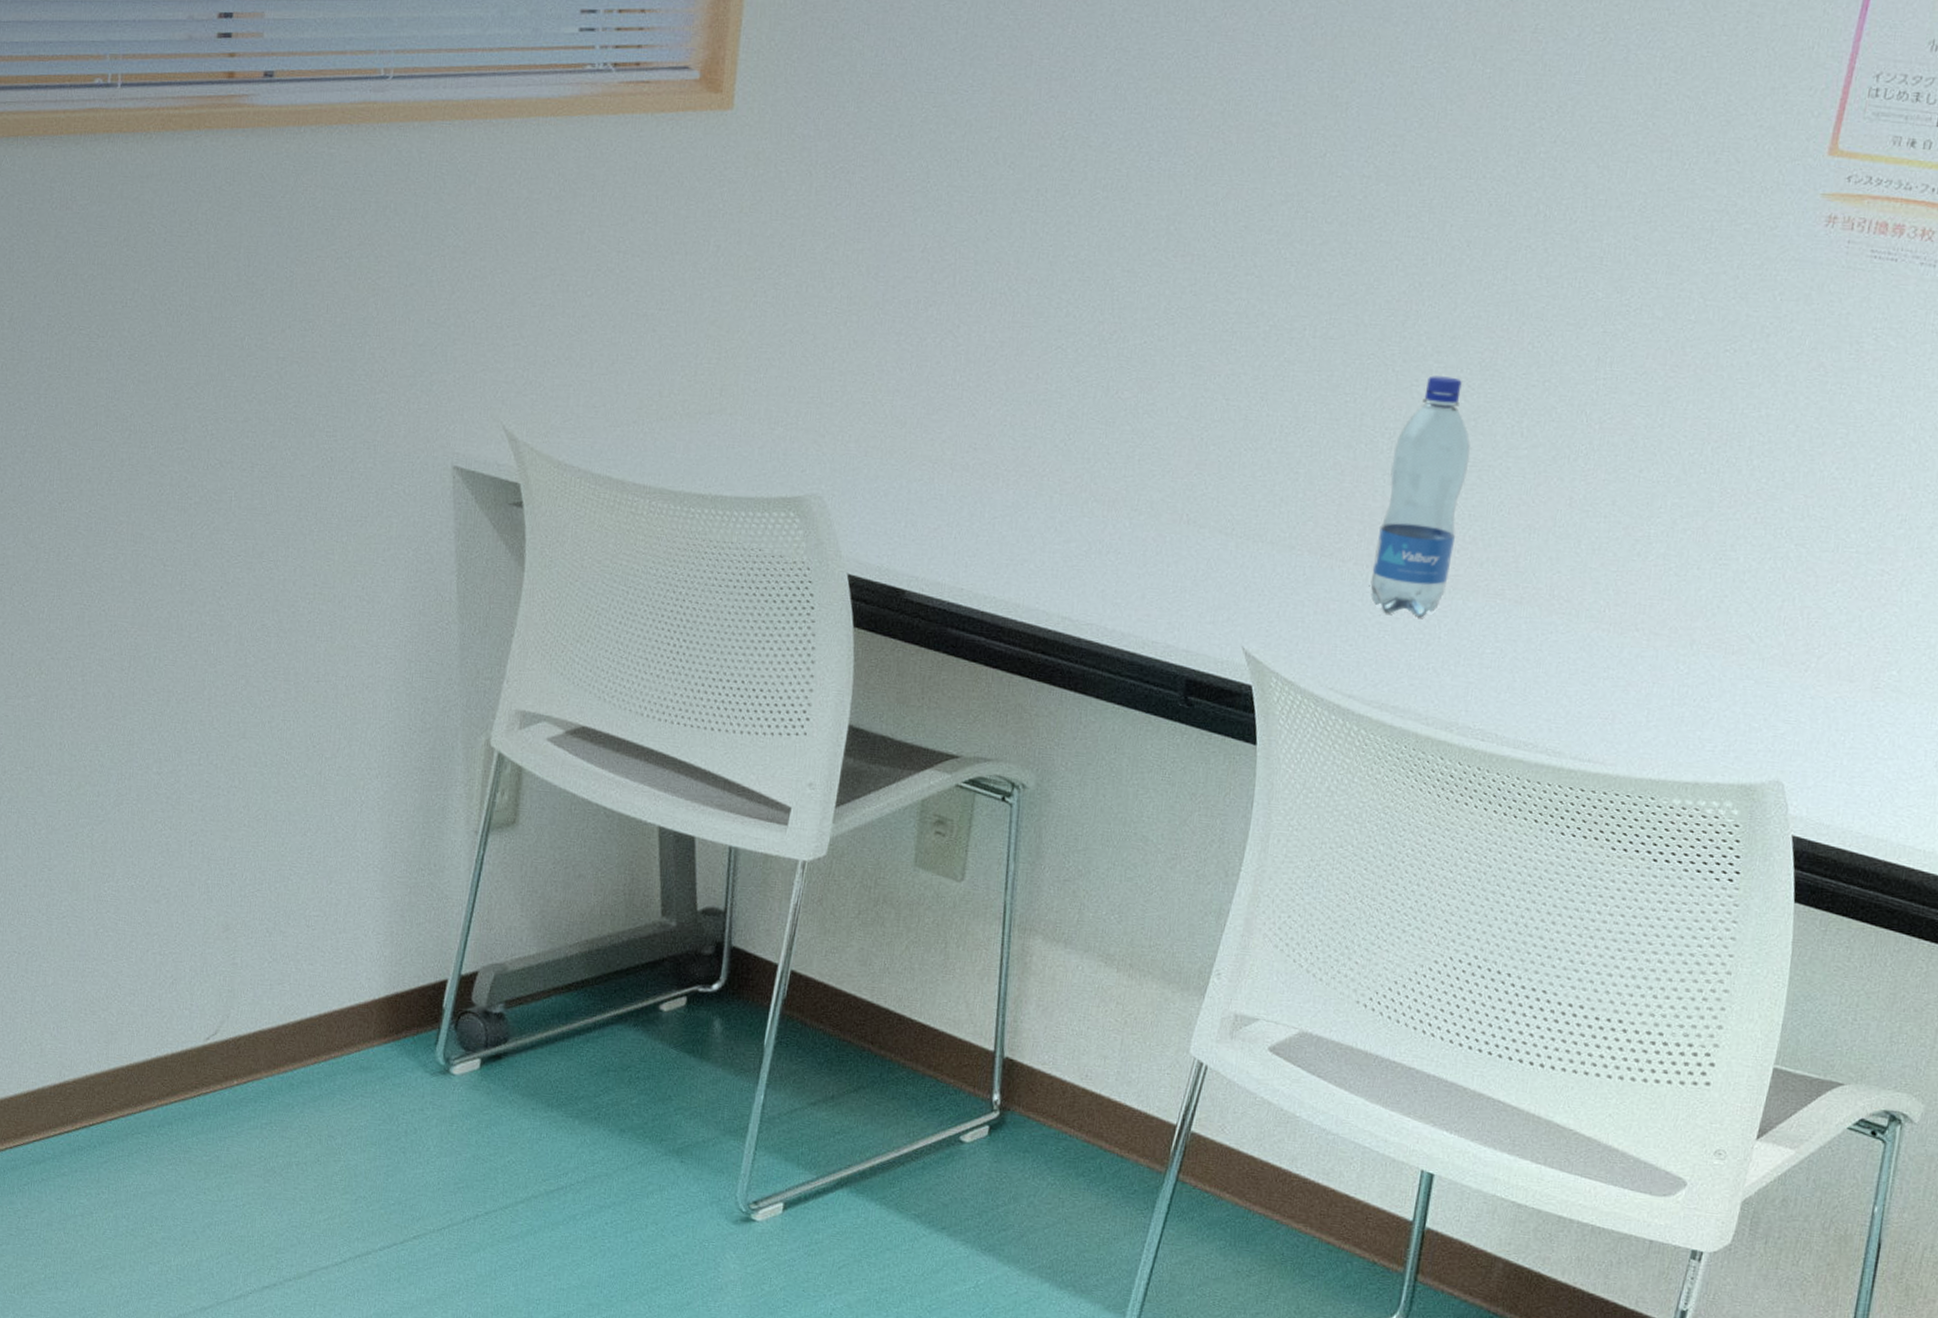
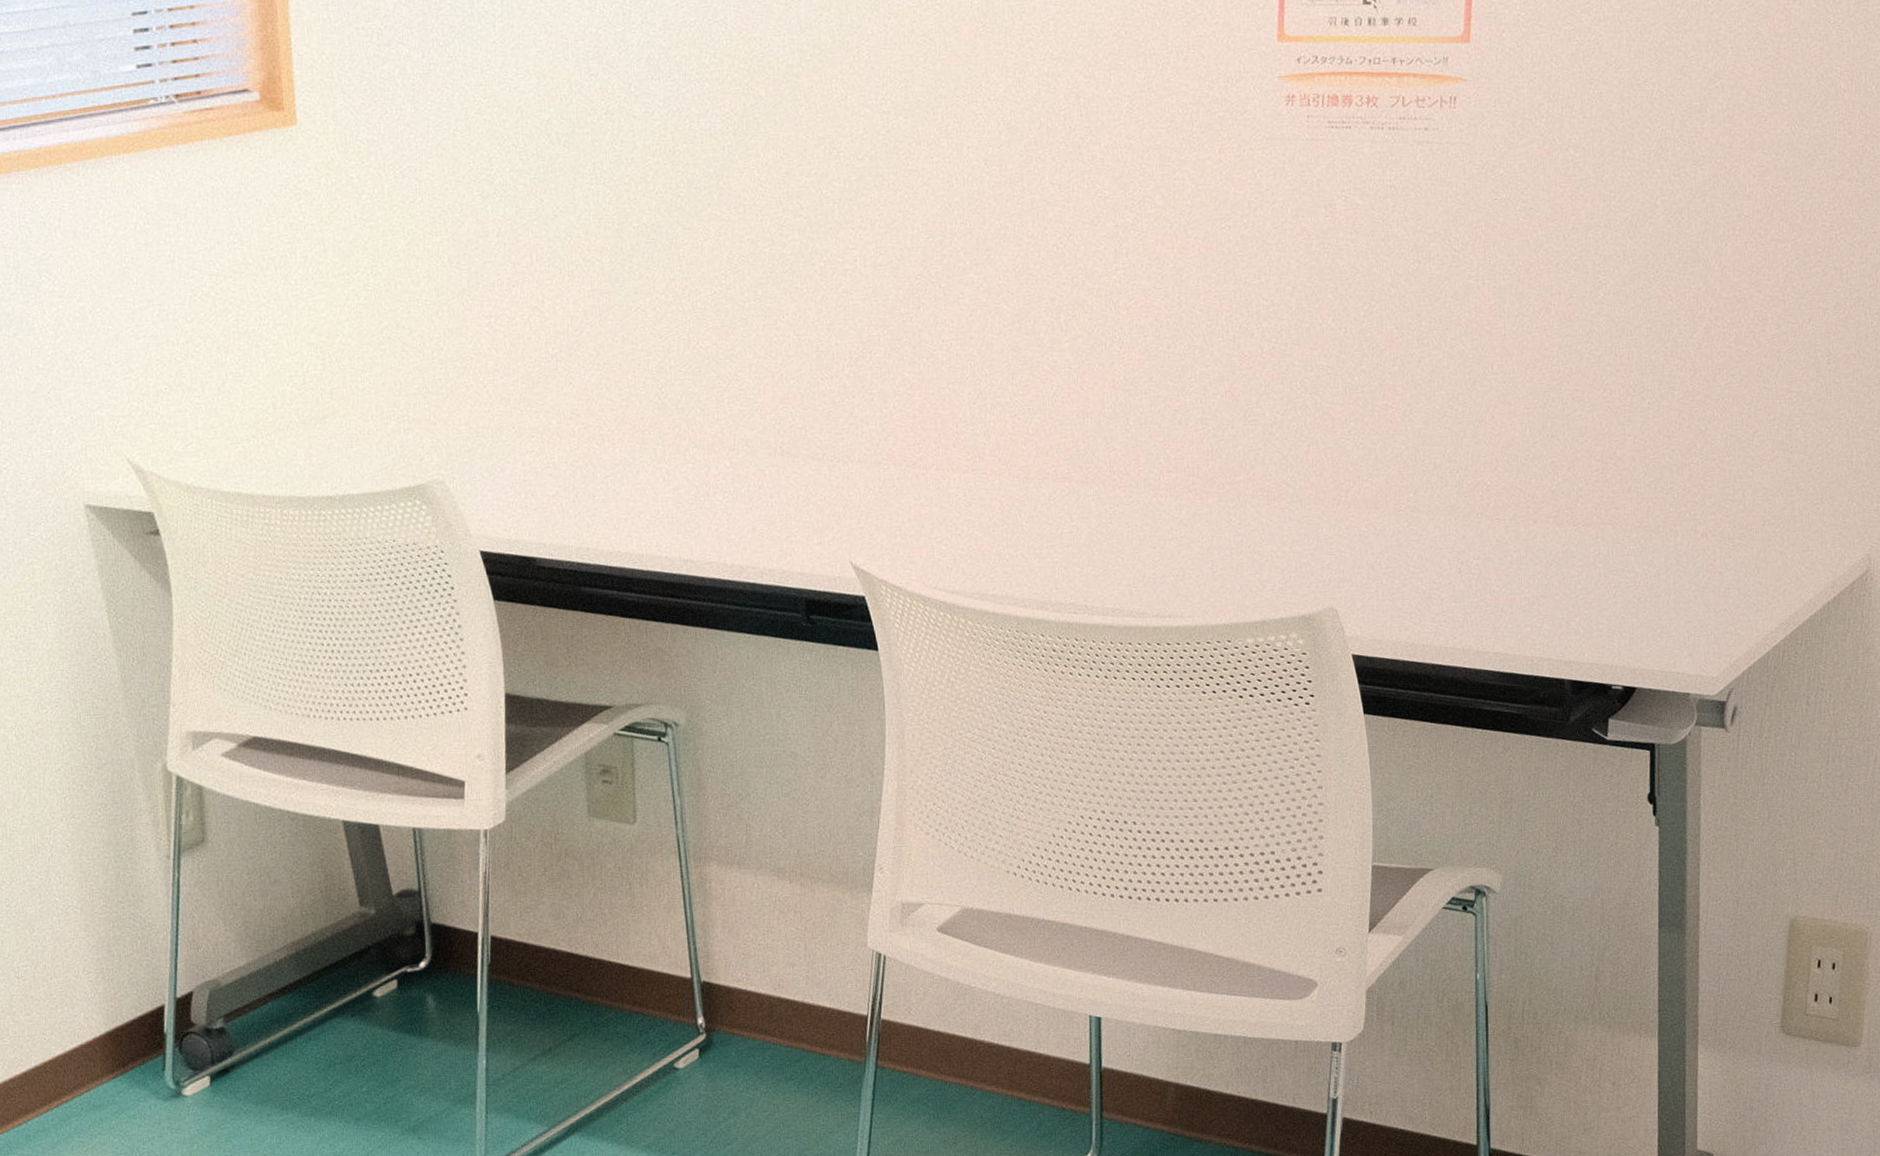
bottle: present [1370,376,1471,618] -> none [952,285,1020,511]

